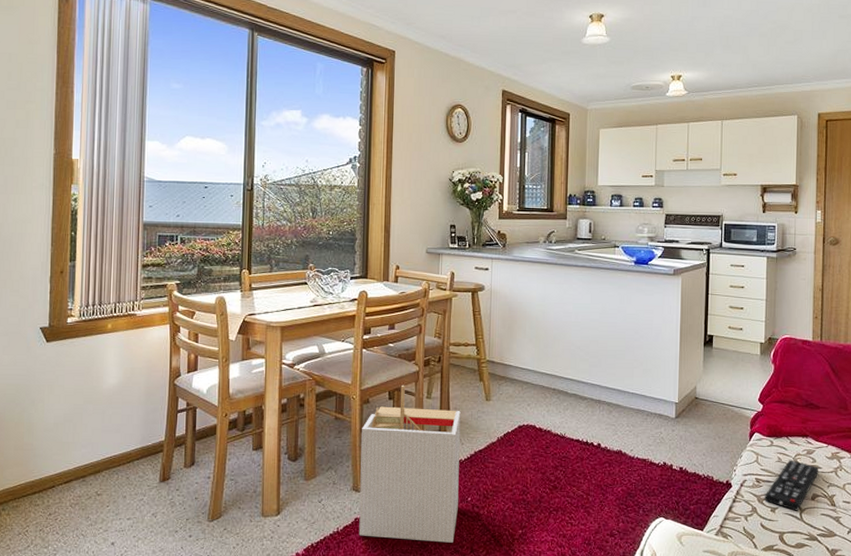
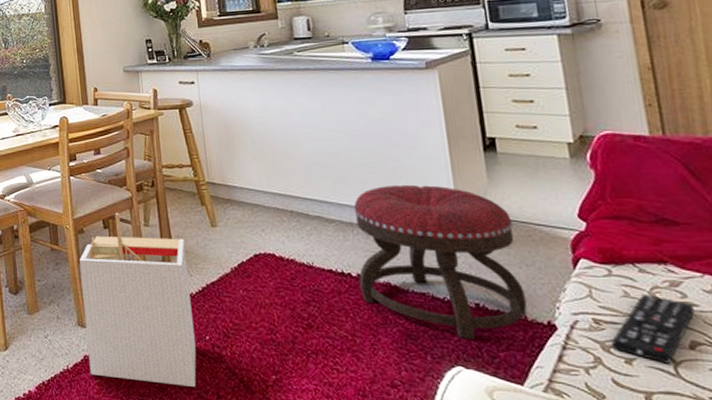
ottoman: none [599,370,715,496] -> present [353,184,527,339]

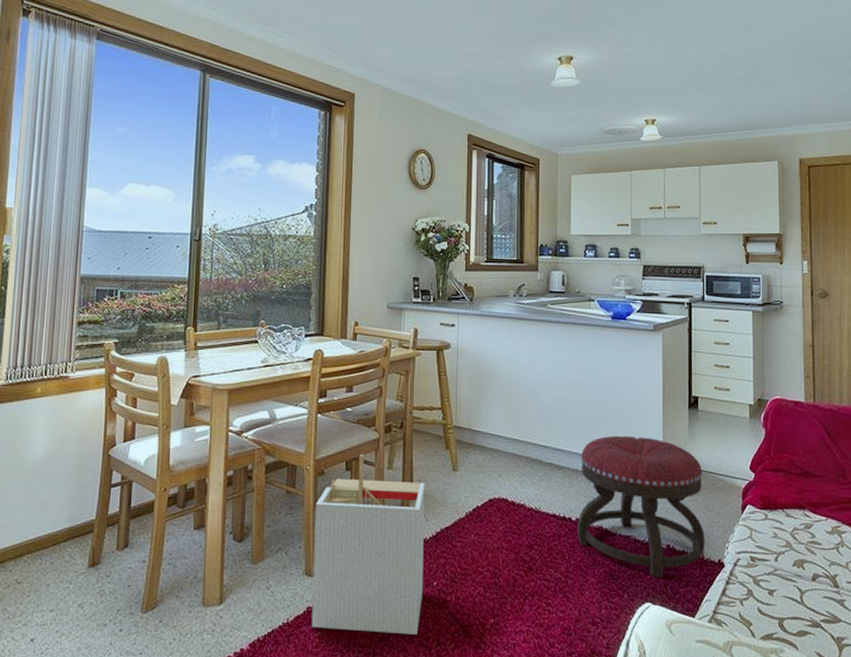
remote control: present [611,294,695,364] -> none [761,535,818,594]

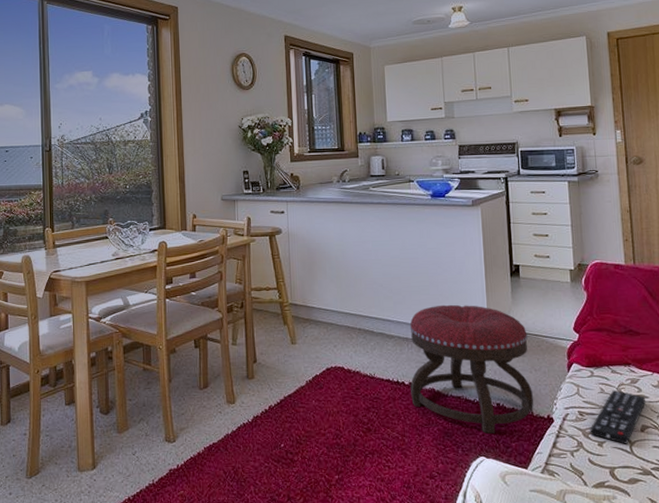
storage bin: present [311,453,425,635] -> none [170,332,272,491]
remote control: none [761,535,818,594] -> present [590,390,645,444]

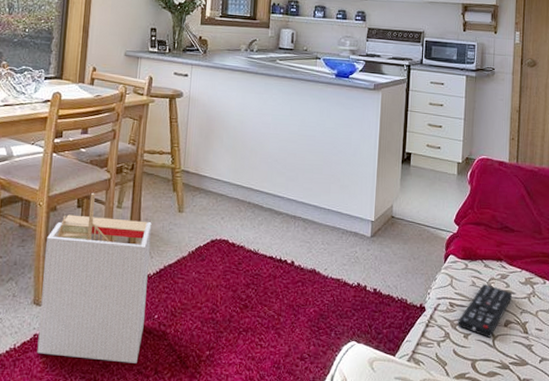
storage bin: none [170,332,272,491] -> present [37,192,152,363]
ottoman: present [409,304,534,434] -> none [292,185,411,319]

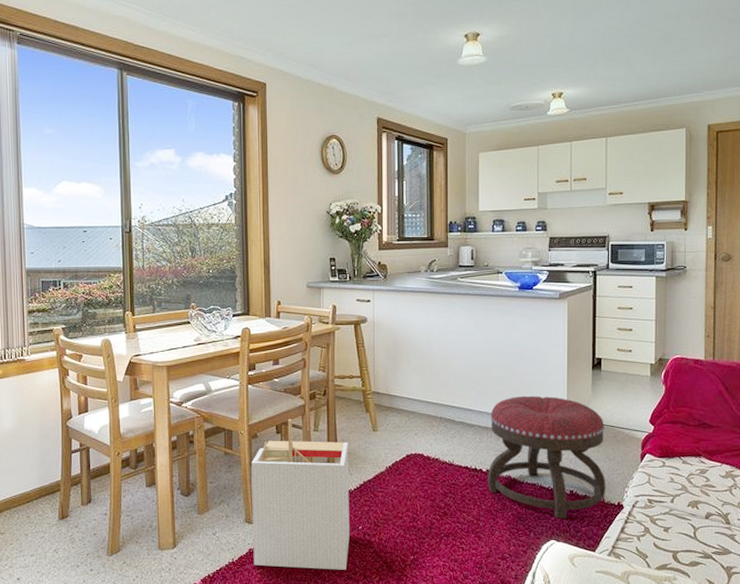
ottoman: none [292,185,411,319] -> present [488,395,606,519]
remote control: present [458,284,512,338] -> none [657,480,712,530]

